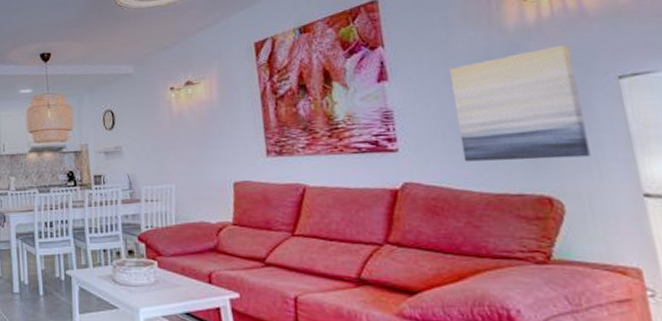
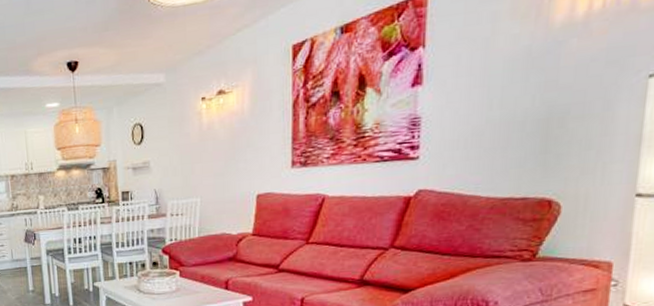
wall art: present [449,44,591,162] -> none [479,40,611,168]

